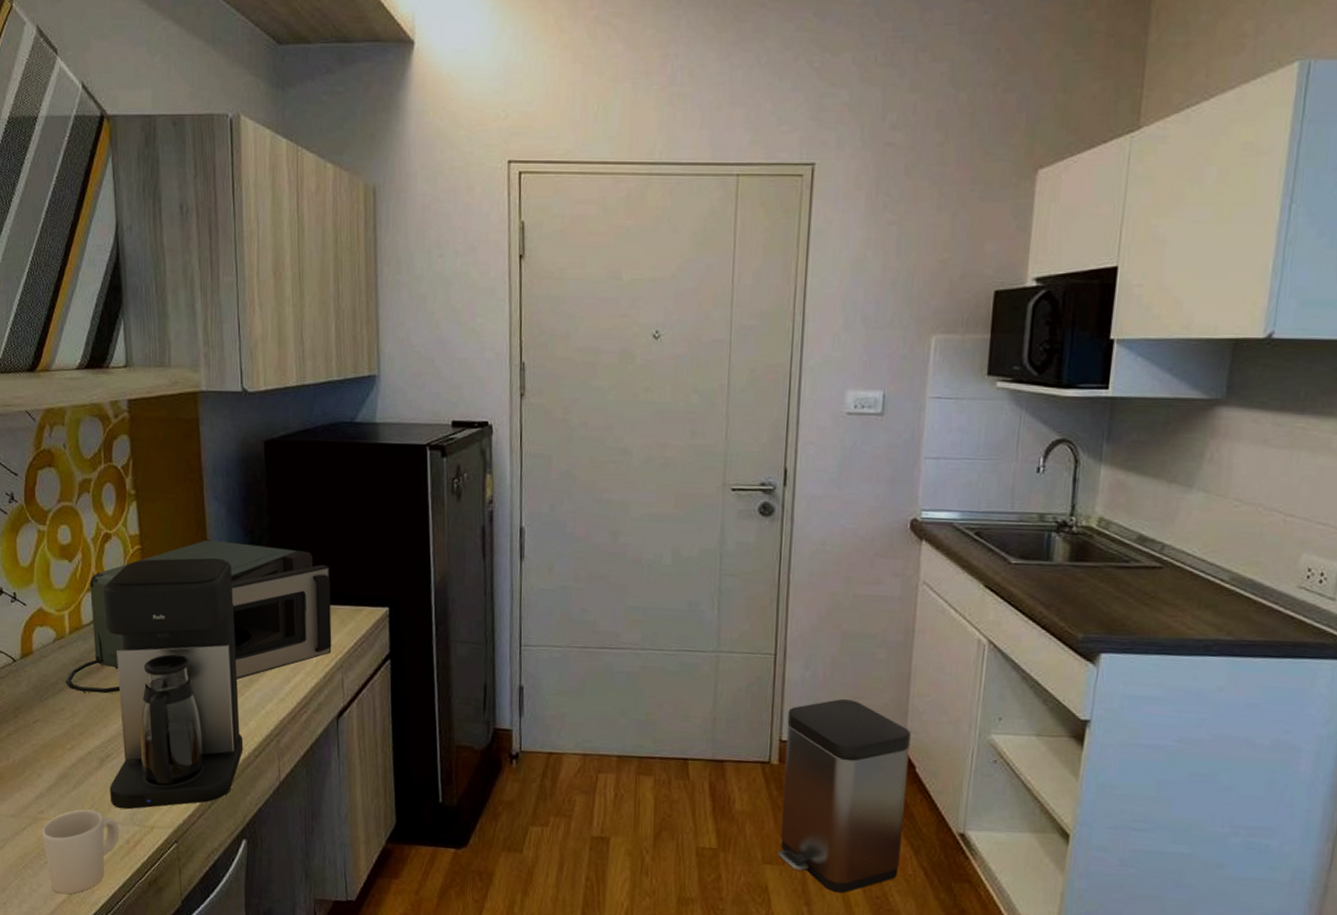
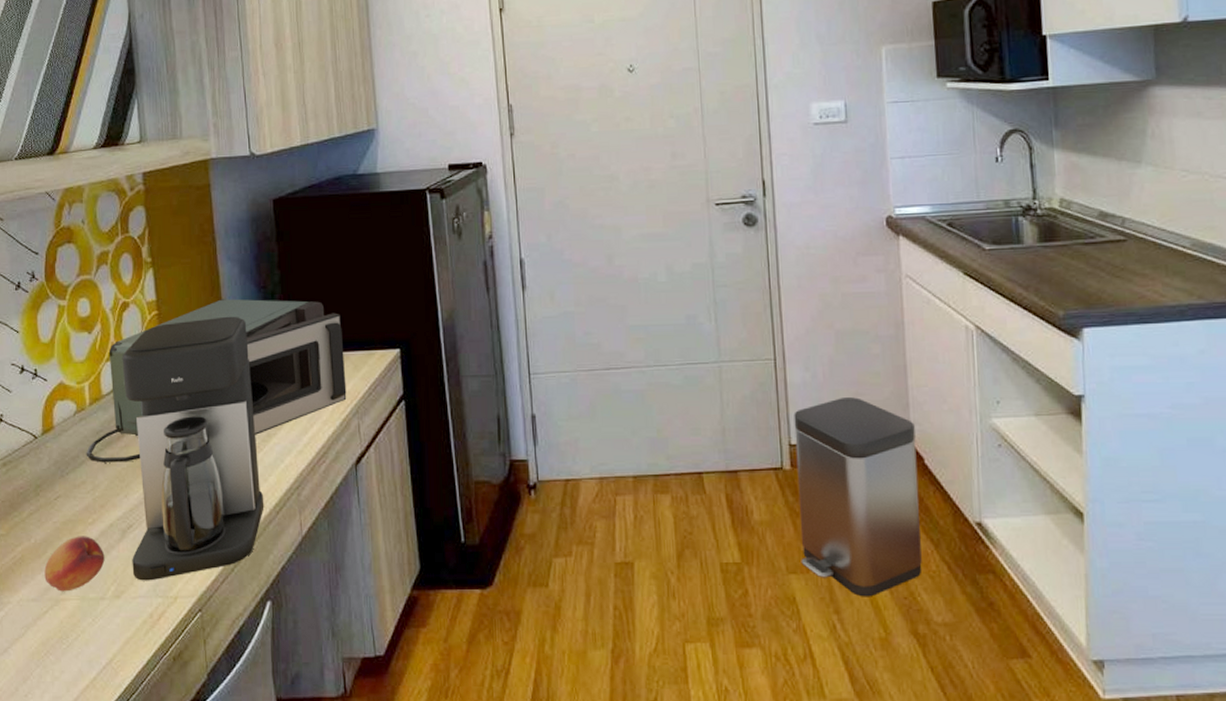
fruit: none [23,760,83,812] -> present [44,536,105,592]
mug: present [41,809,120,895] -> none [63,585,143,679]

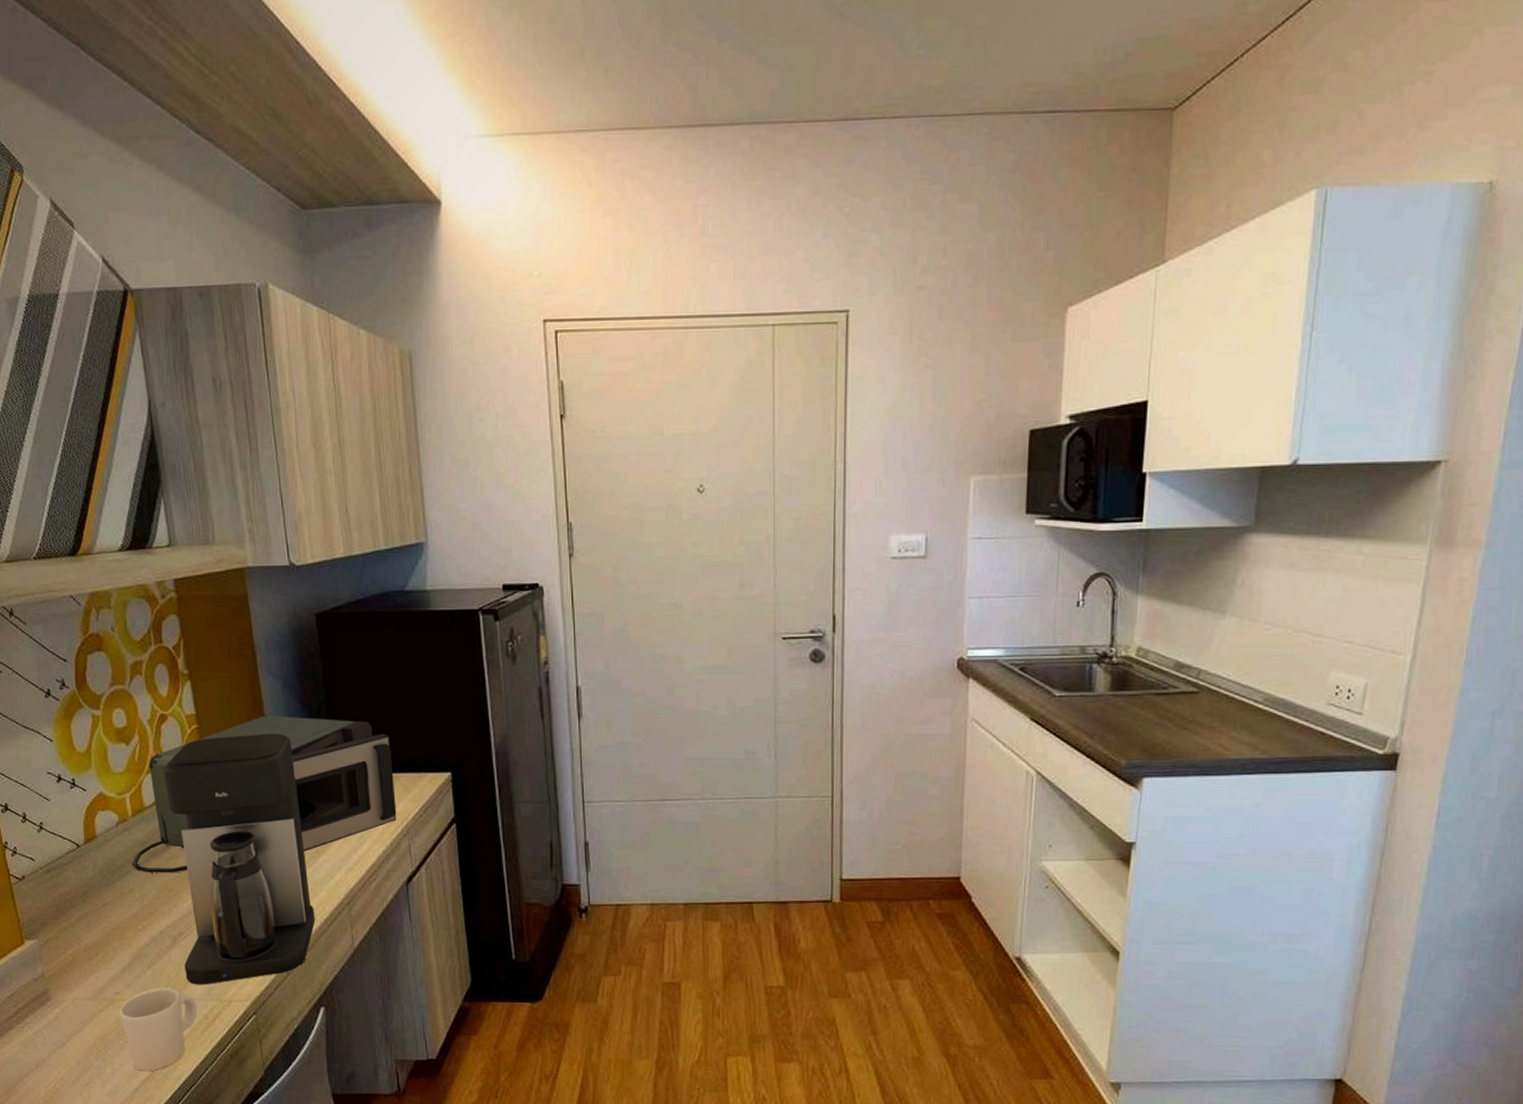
fruit: present [44,536,105,592] -> none [97,941,157,993]
mug: none [63,585,143,679] -> present [119,988,198,1072]
pedal bin: present [794,397,922,597] -> none [843,836,966,1021]

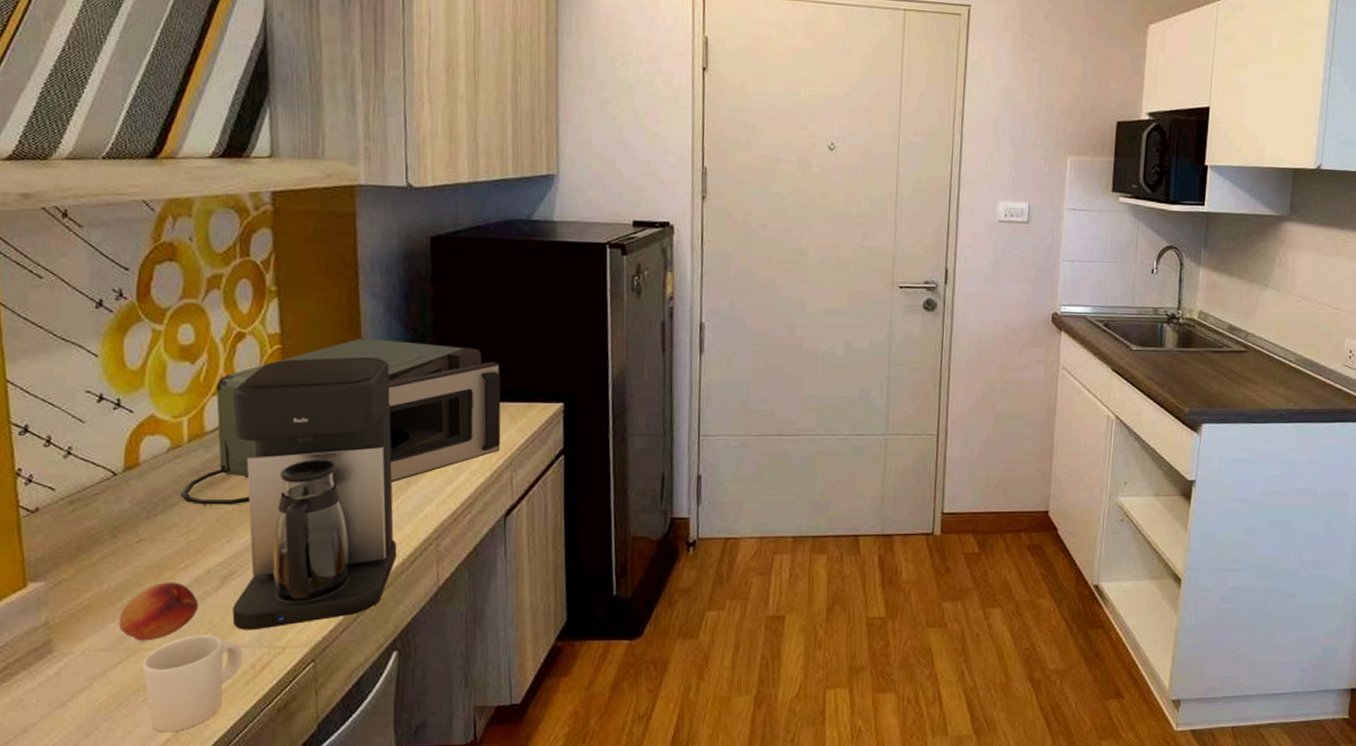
fruit: none [97,941,157,993] -> present [119,582,199,641]

